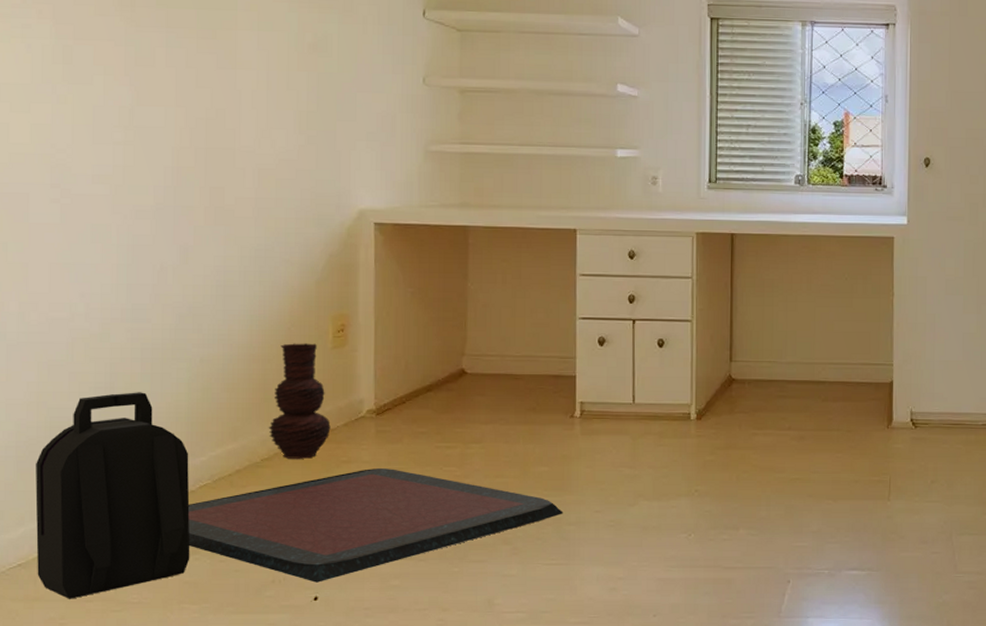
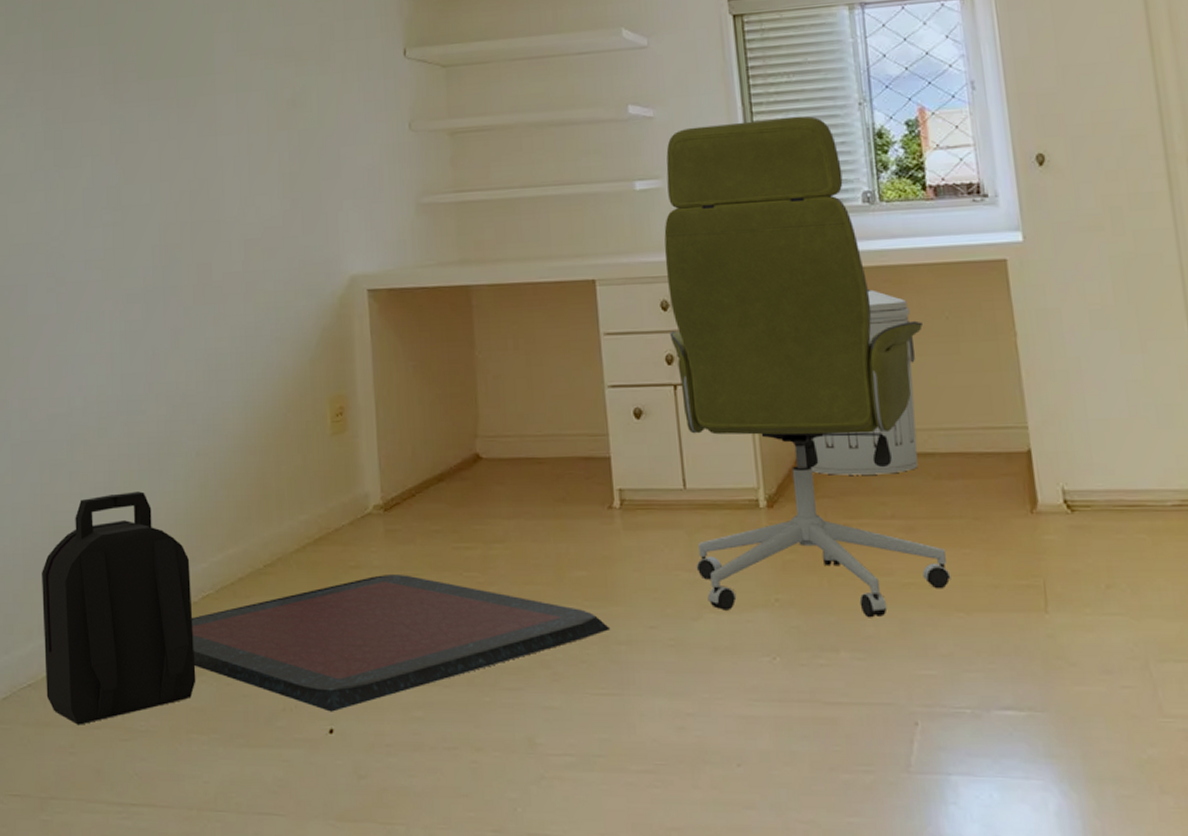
vase: present [268,343,331,459] -> none [269,430,336,564]
office chair: none [633,108,828,504] -> present [664,116,951,618]
trash can: none [732,253,820,396] -> present [810,289,918,475]

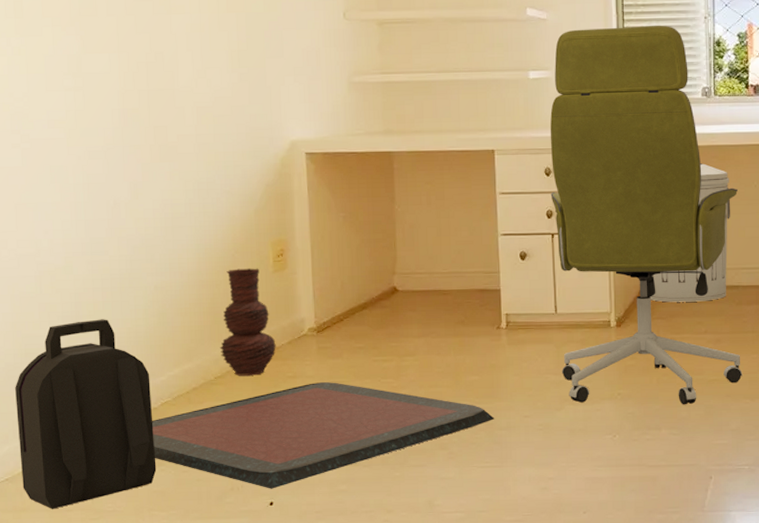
vase: none [269,430,336,564] -> present [219,268,276,376]

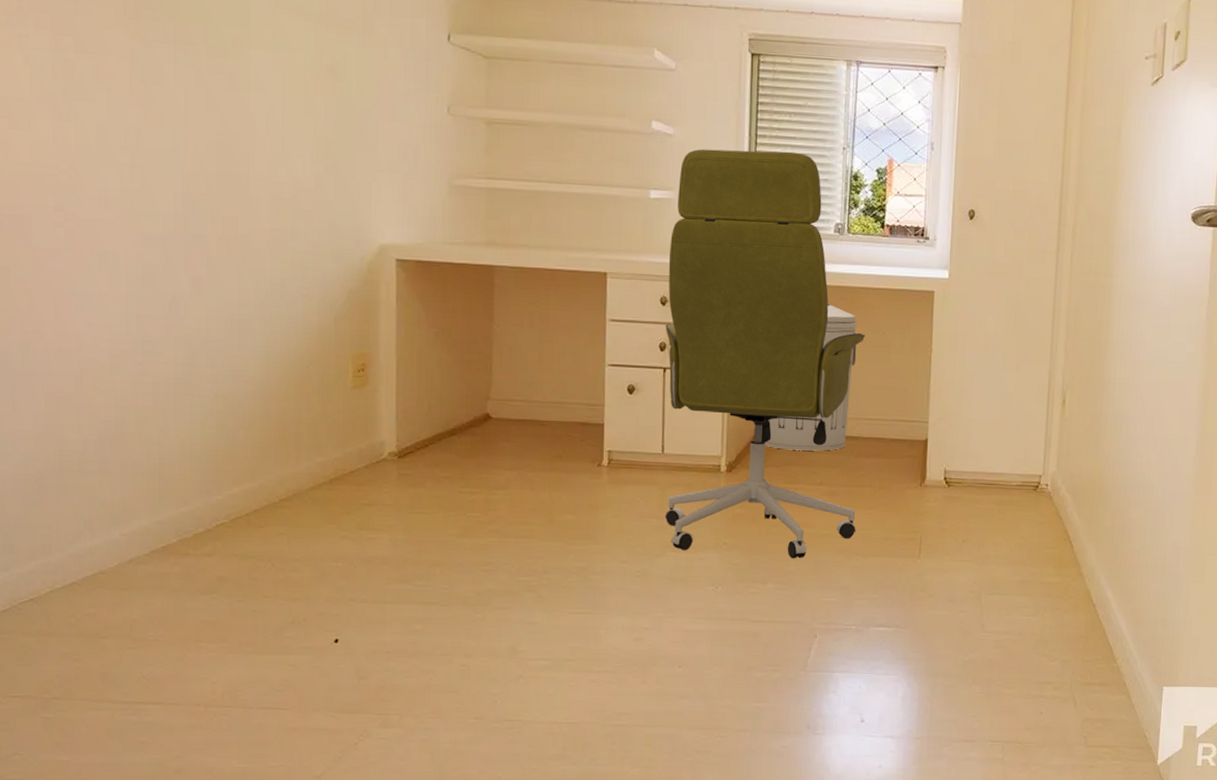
backpack: present [15,319,157,509] -> none [46,427,207,635]
doormat: present [152,382,495,489] -> none [205,512,590,625]
vase: present [219,268,276,376] -> none [286,381,351,500]

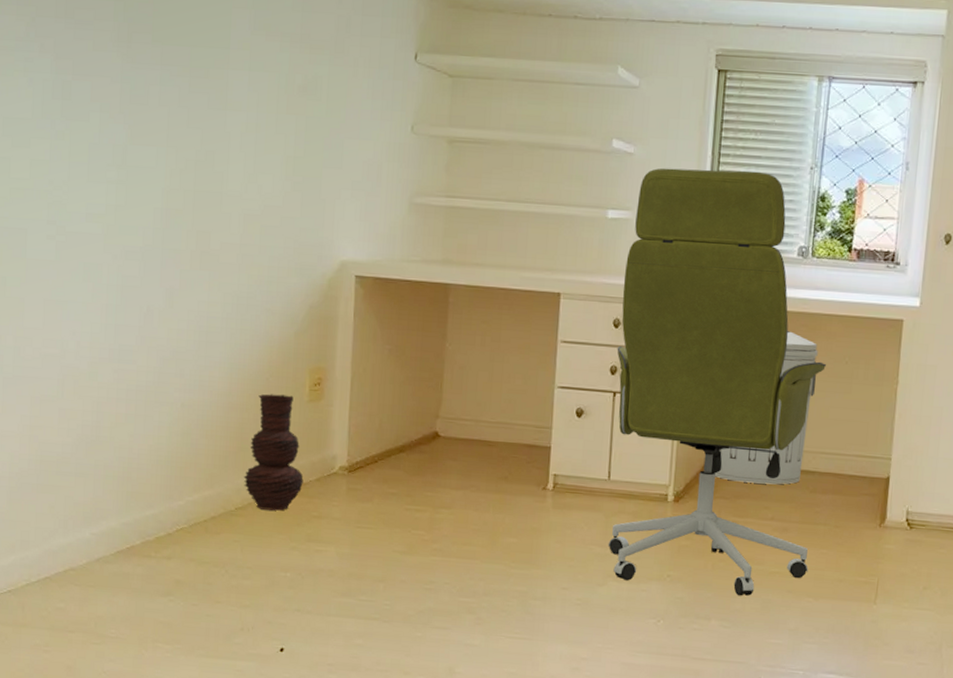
vase: none [286,381,351,500] -> present [243,394,304,511]

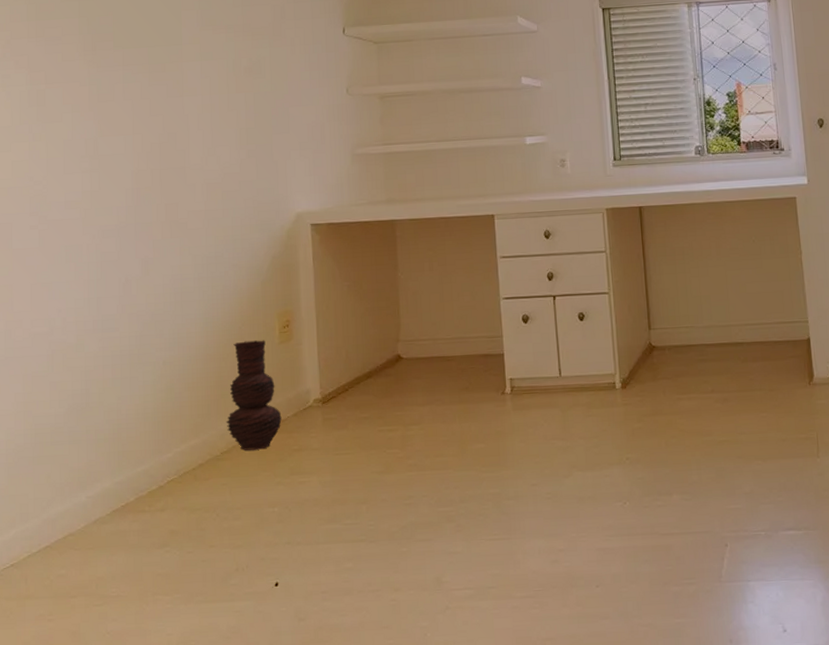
office chair: present [608,168,826,596] -> none [548,88,753,469]
trash can: present [714,331,818,485] -> none [654,220,731,362]

